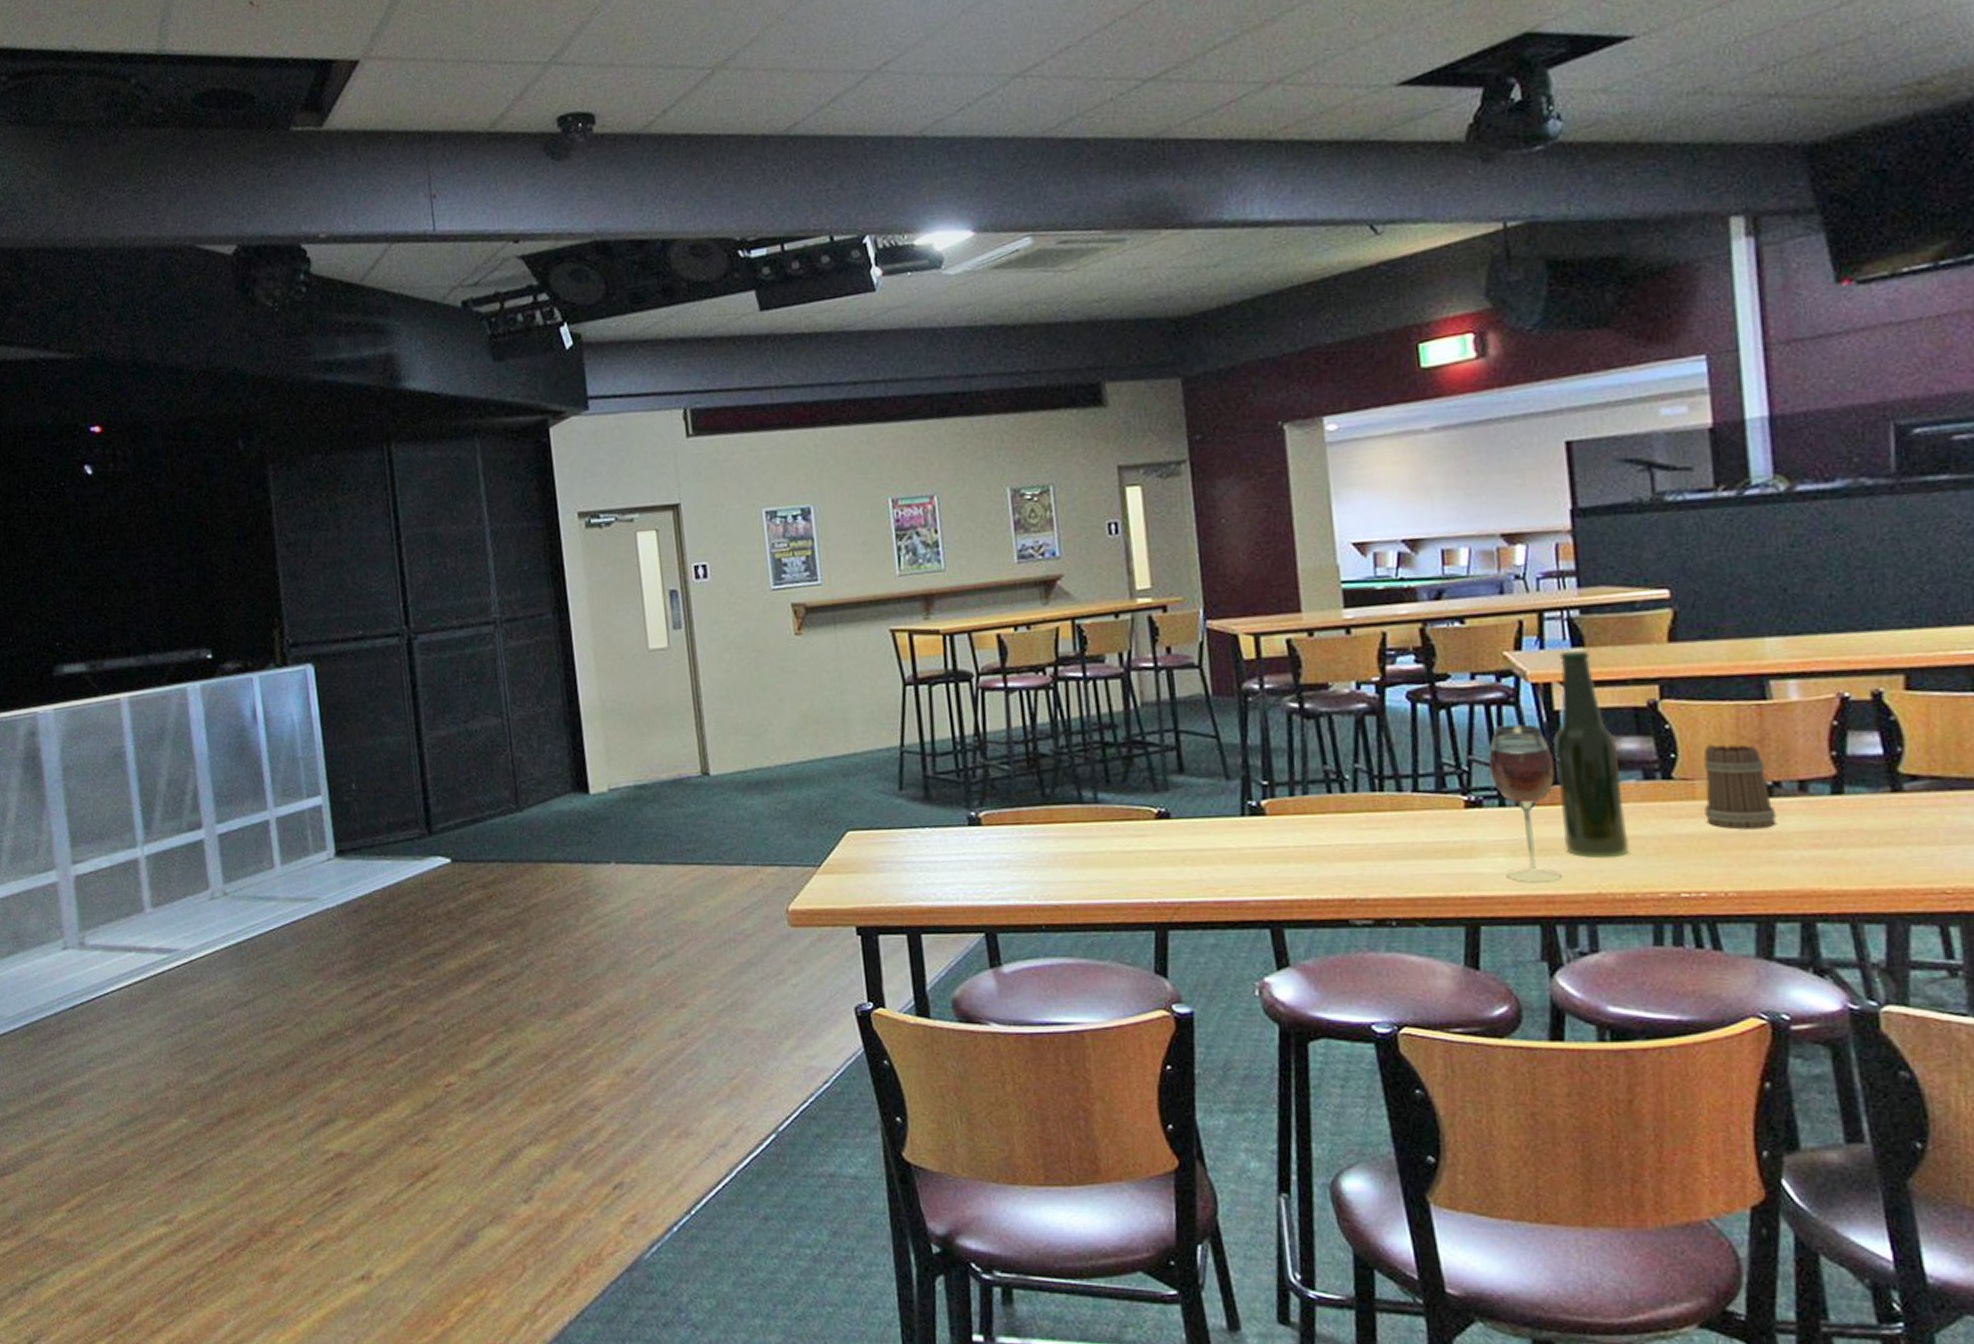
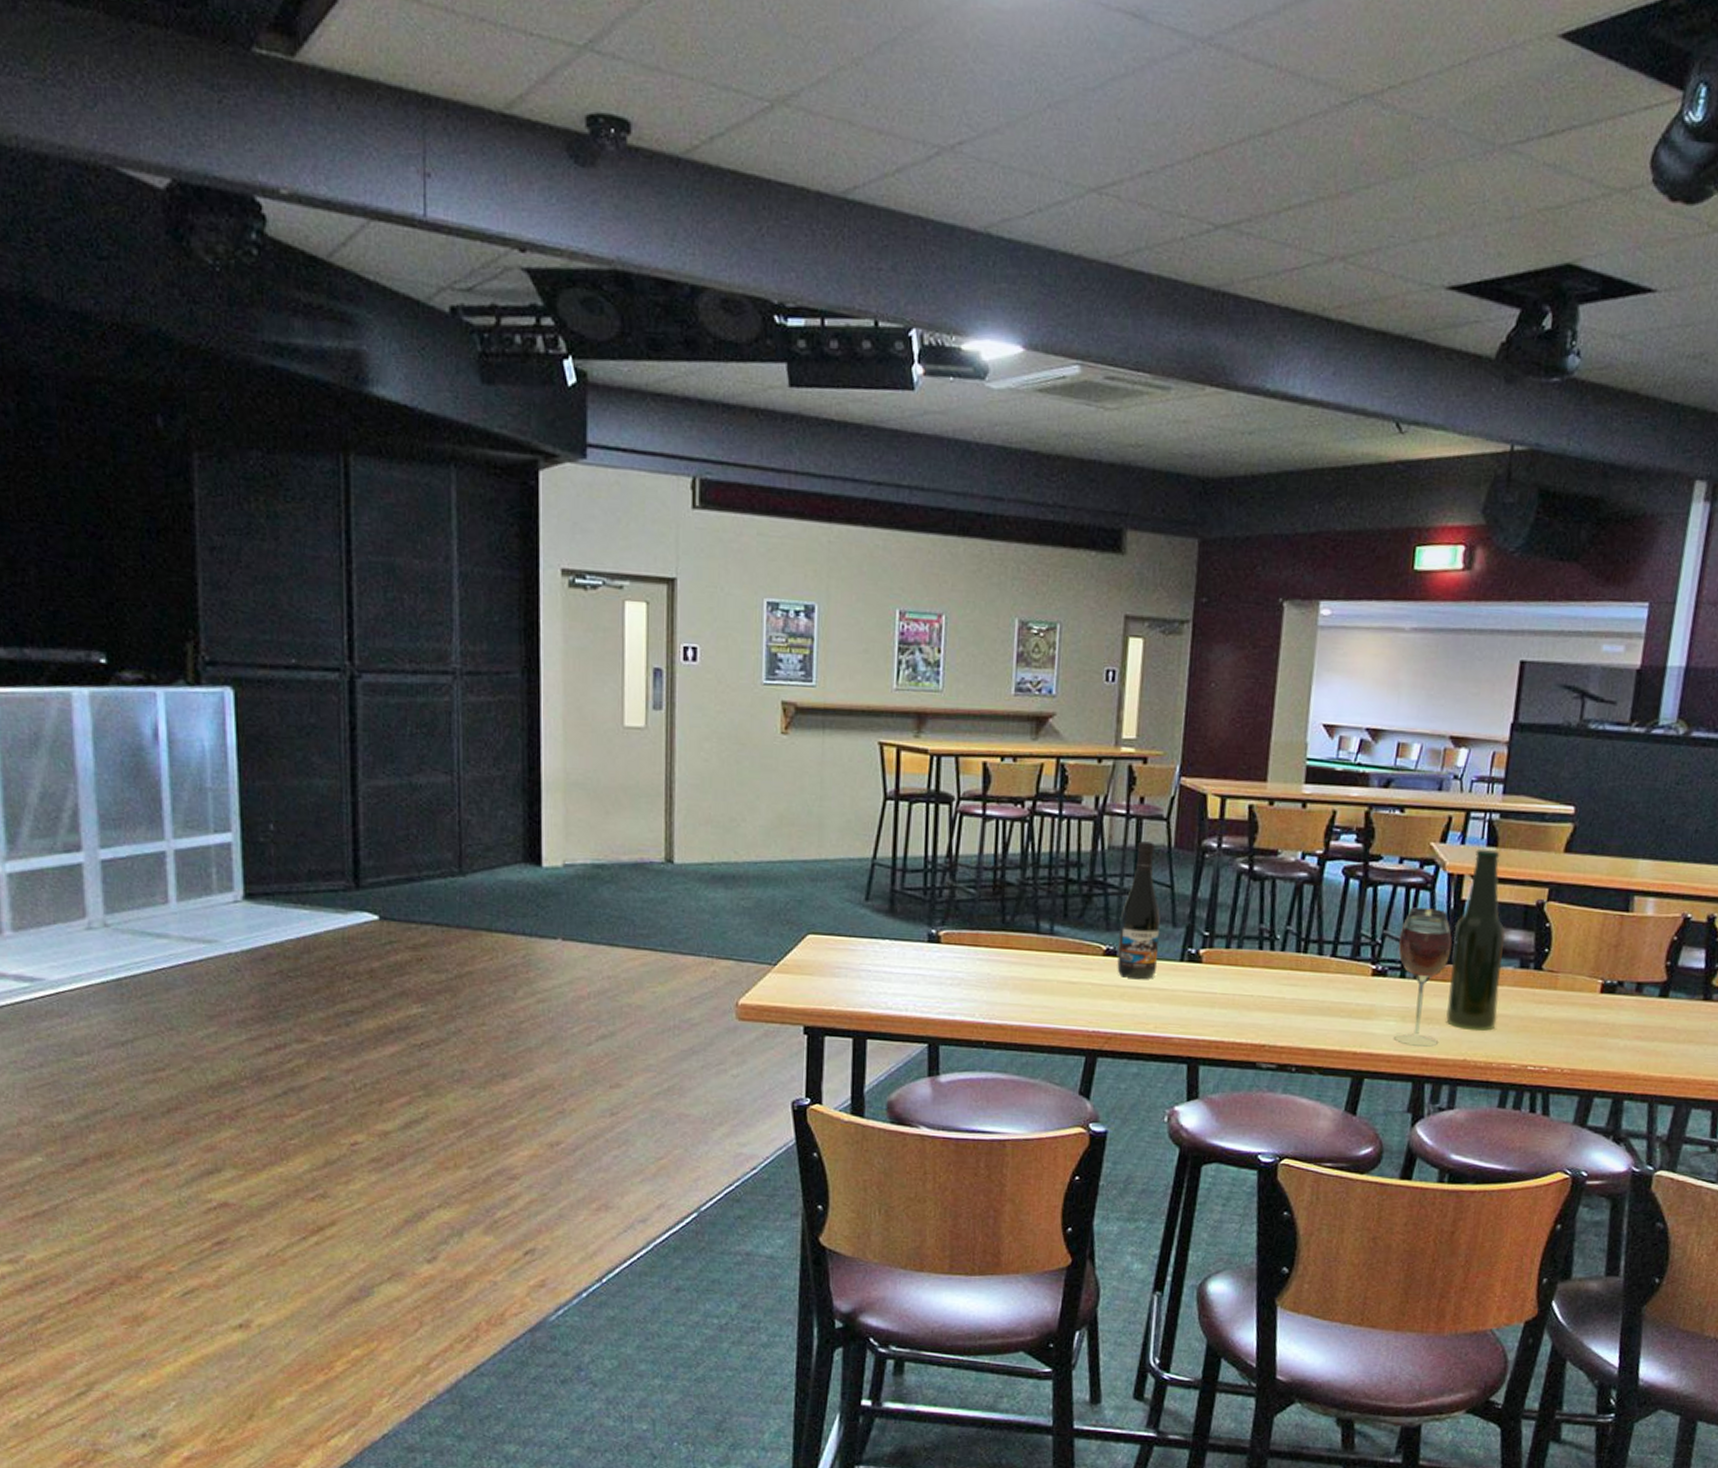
beer bottle: none [1167,692,1217,841] -> present [1117,841,1161,980]
beer mug: present [1703,744,1777,831] -> none [1560,944,1615,1020]

